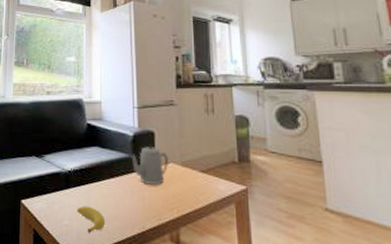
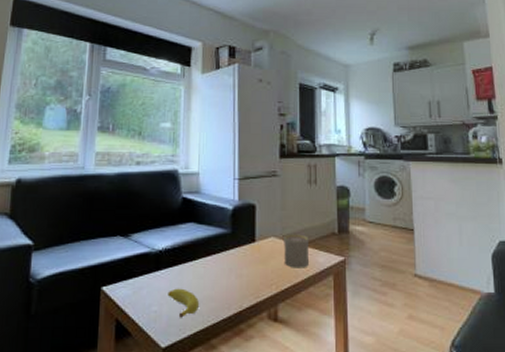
teapot: present [131,144,169,186] -> none [230,218,270,262]
cup: none [183,160,210,195] -> present [284,234,310,268]

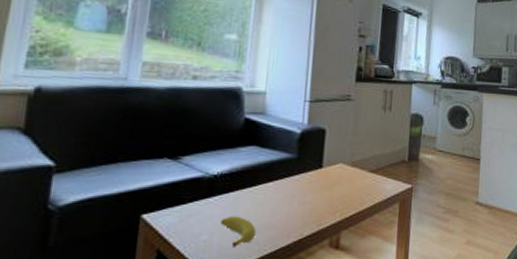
cup: present [284,234,310,268] -> none [351,160,379,196]

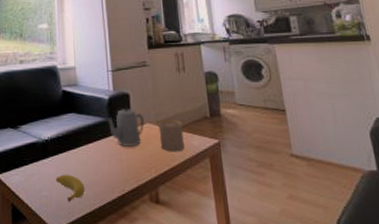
teapot: none [295,143,339,189] -> present [107,106,145,148]
cup: none [351,160,379,196] -> present [158,119,184,152]

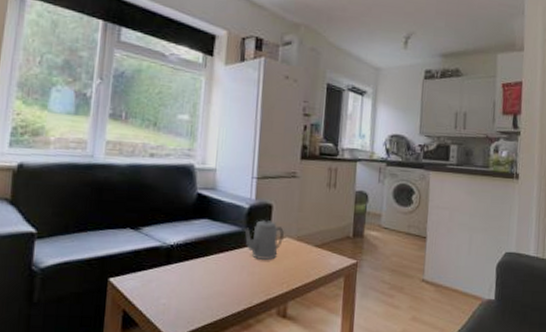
banana: present [56,174,85,202] -> none [177,282,209,311]
cup: present [158,119,184,152] -> none [297,235,324,269]

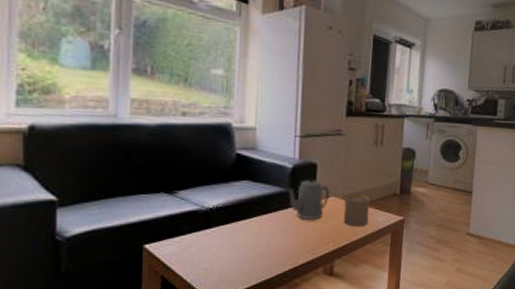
cup: none [297,235,324,269] -> present [344,194,371,227]

